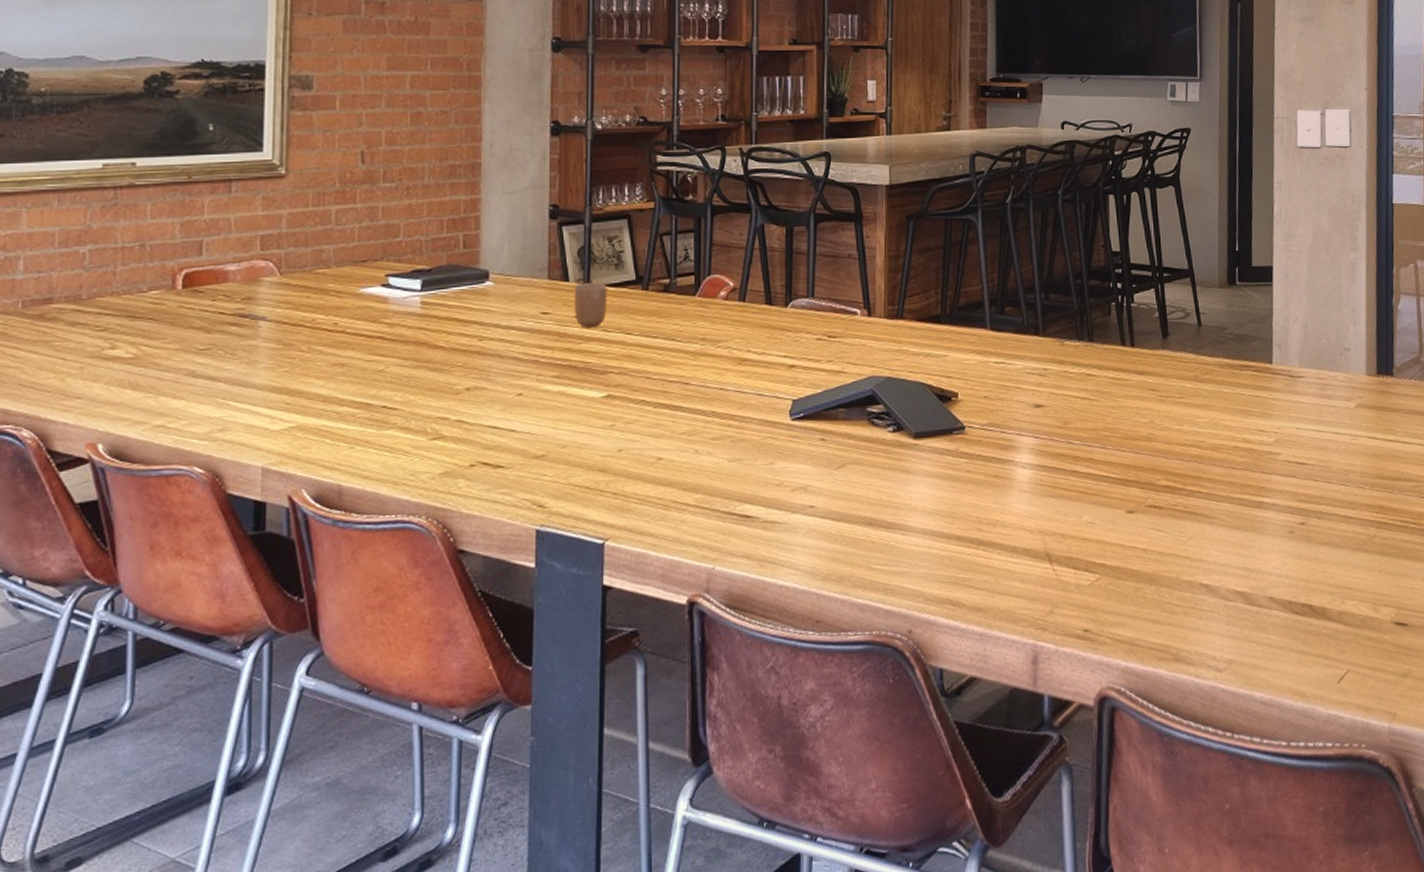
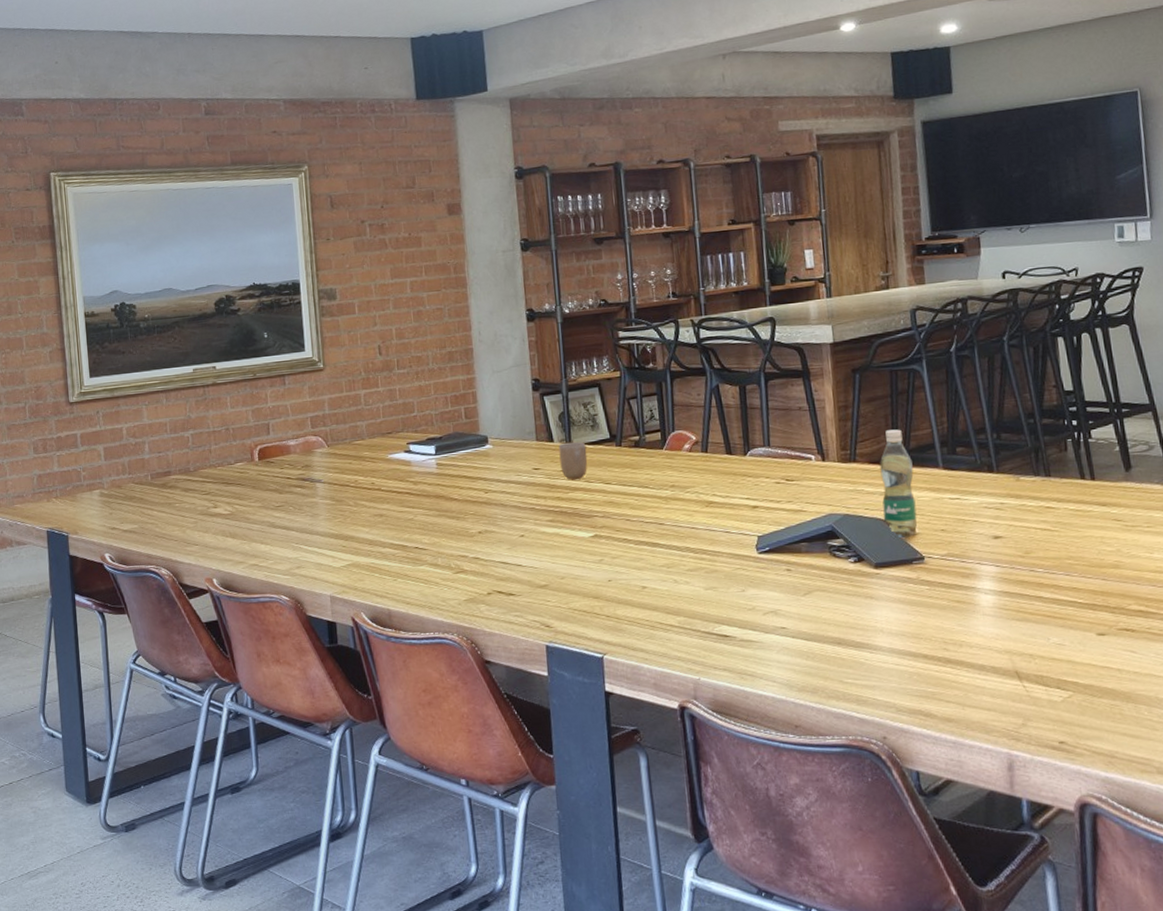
bottle: none [926,284,961,405] -> present [879,429,917,538]

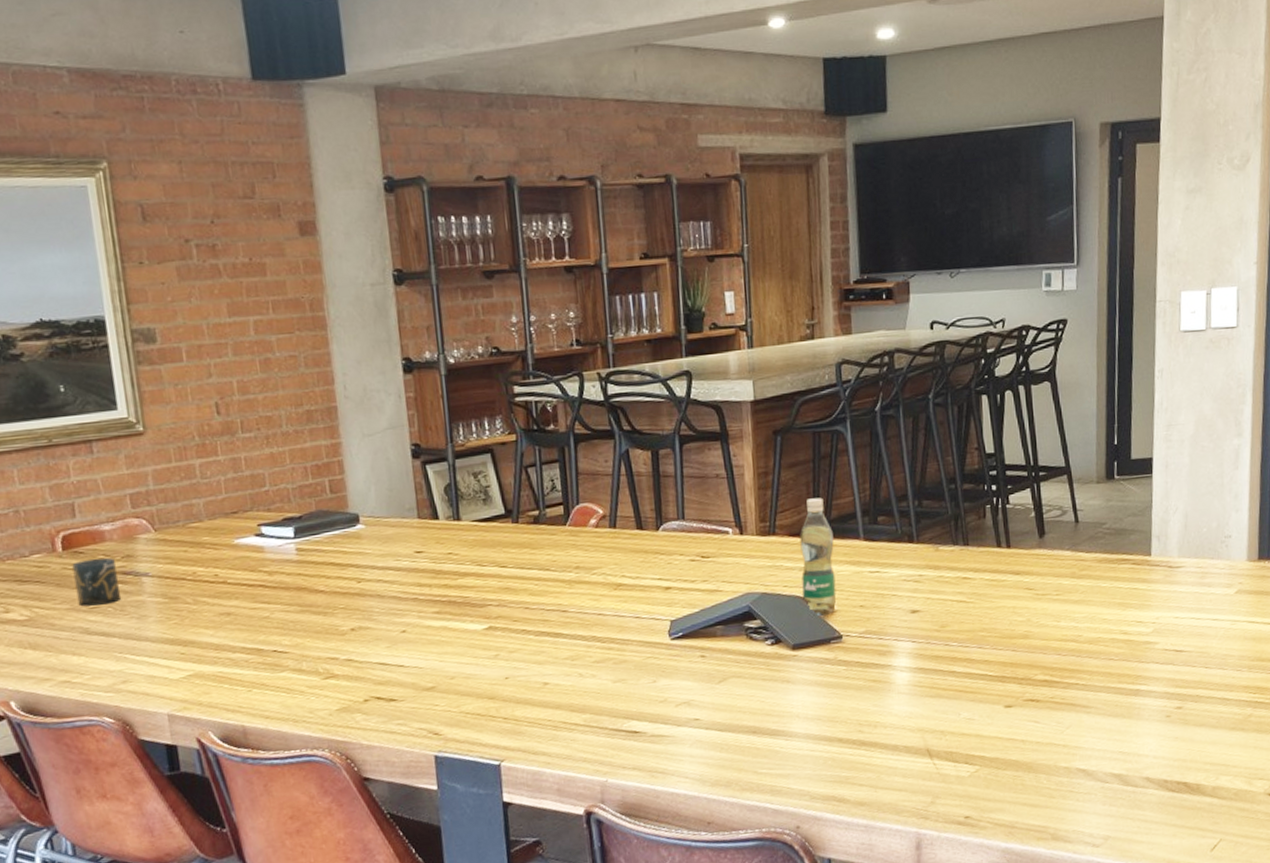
cup: none [265,466,300,505] -> present [72,557,122,606]
cup: present [558,441,588,480] -> none [445,518,480,564]

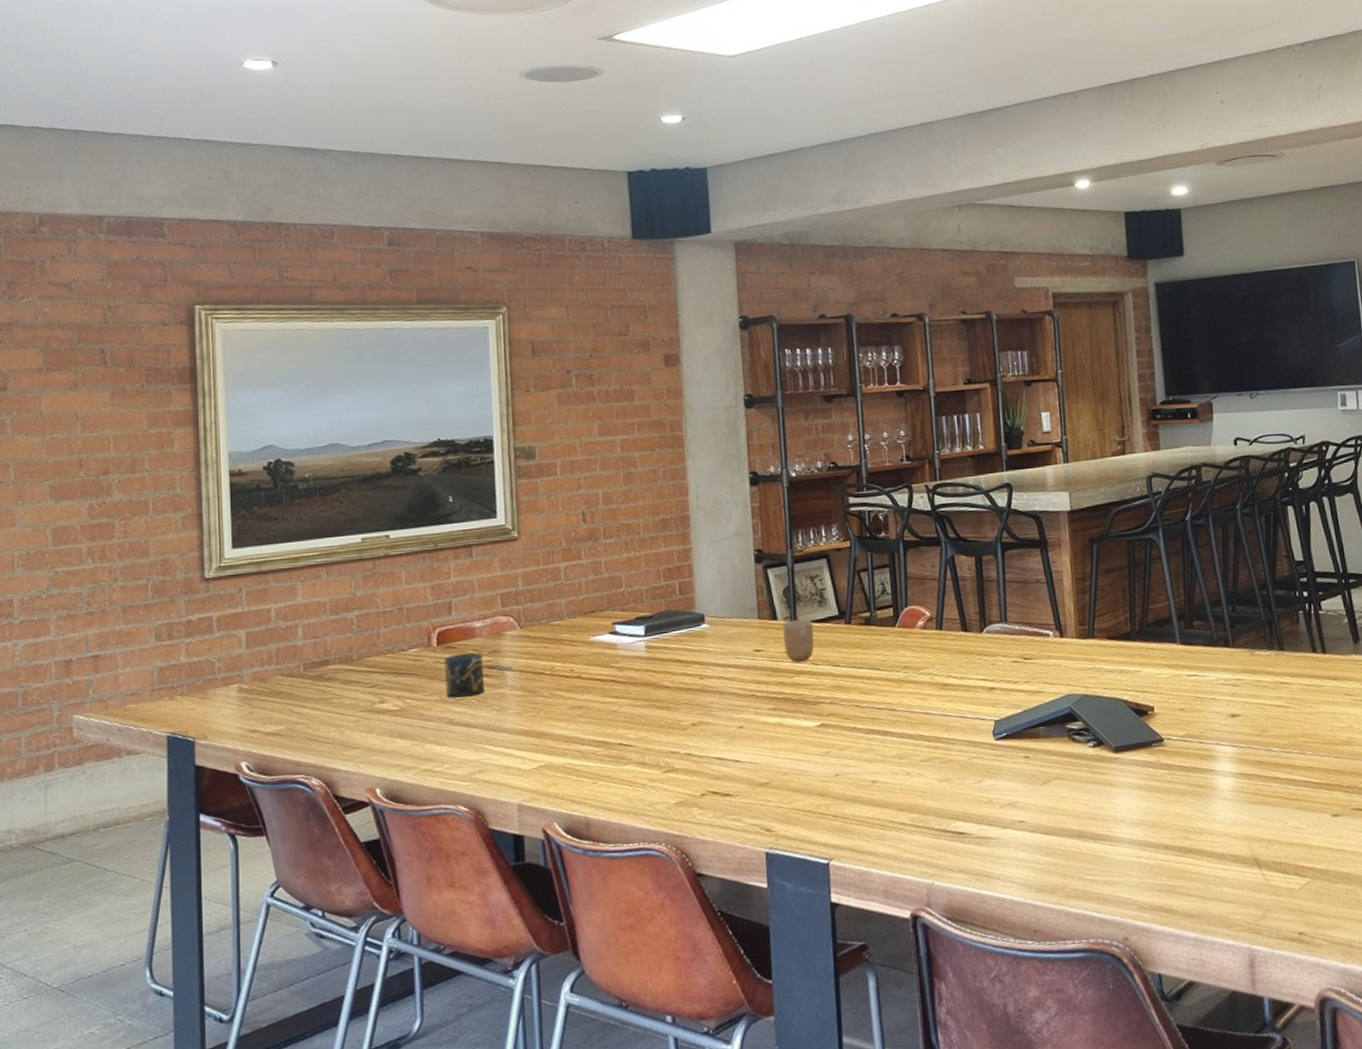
cup: none [445,518,480,564] -> present [782,619,815,662]
bottle: present [799,497,837,616] -> none [1117,602,1156,719]

